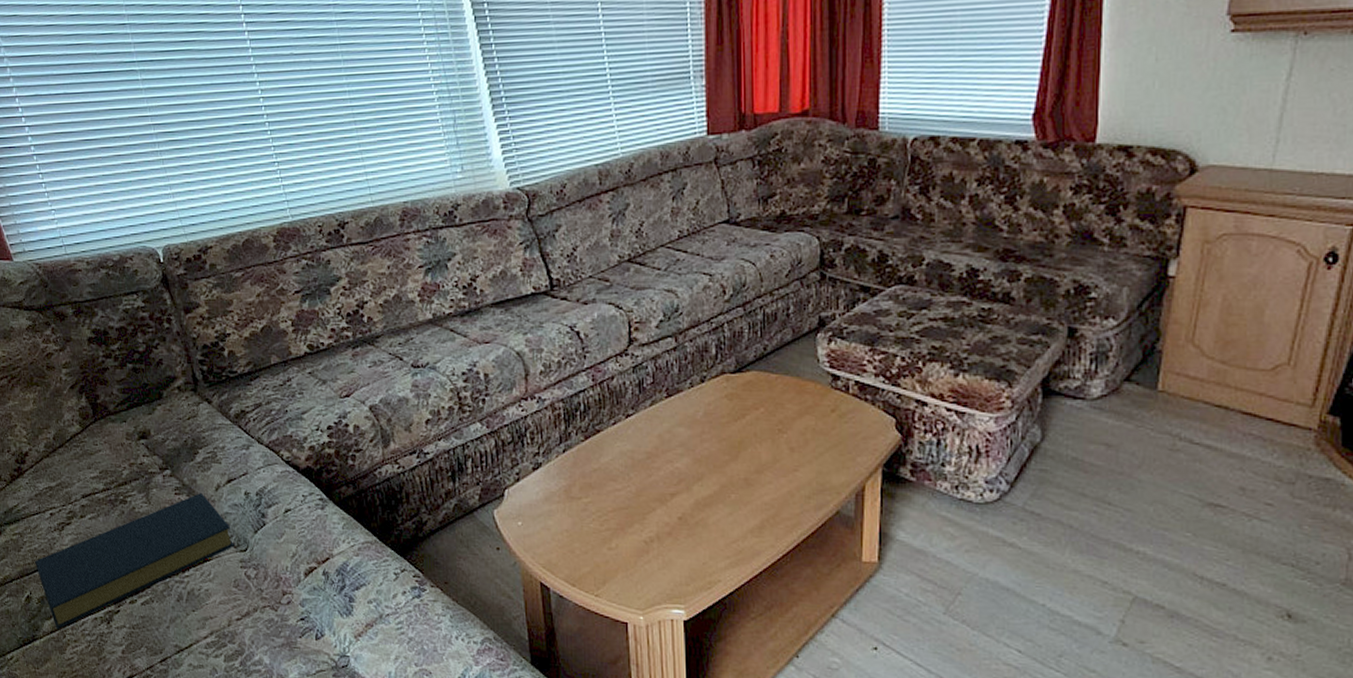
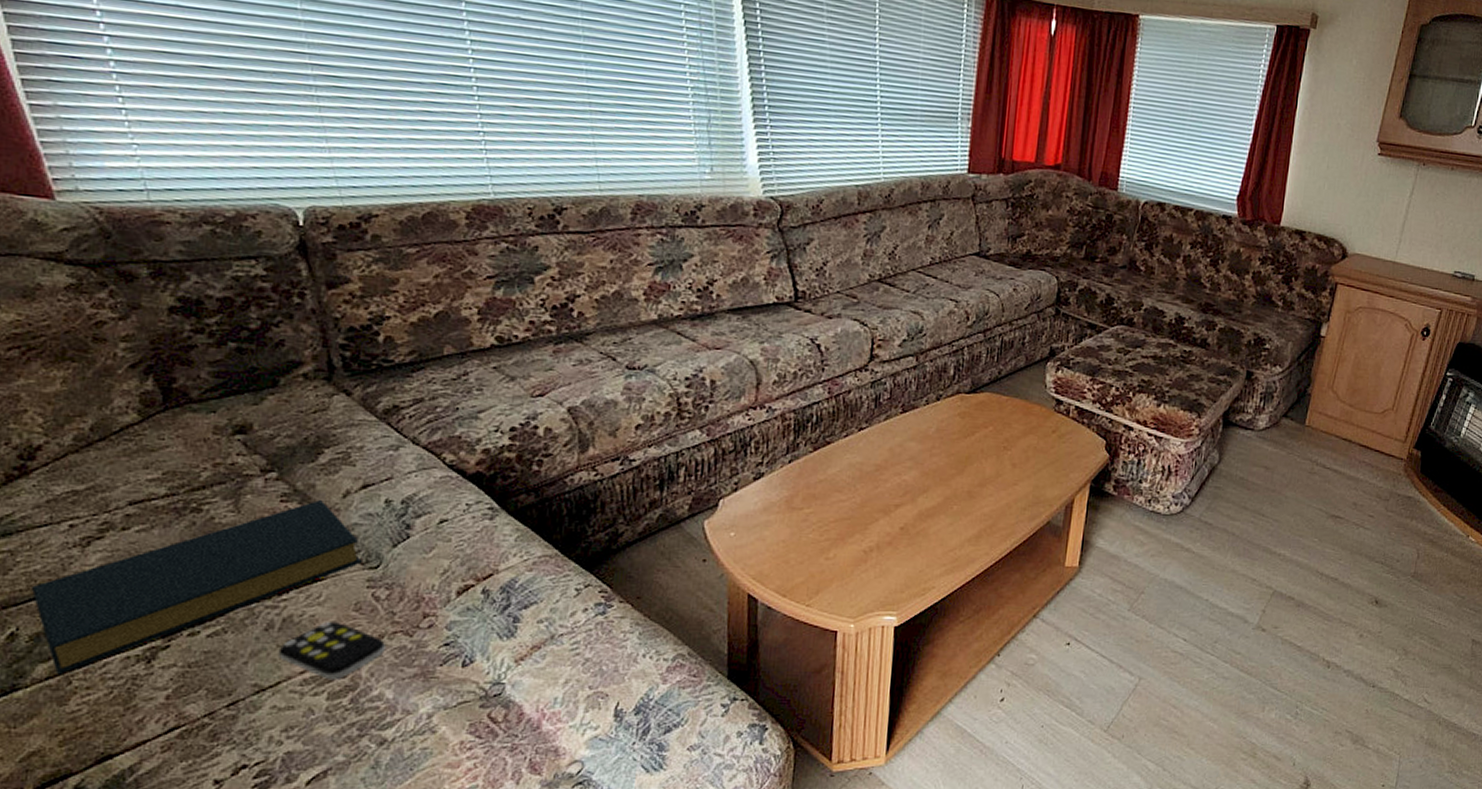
remote control: none [187,595,260,644] -> present [278,621,387,679]

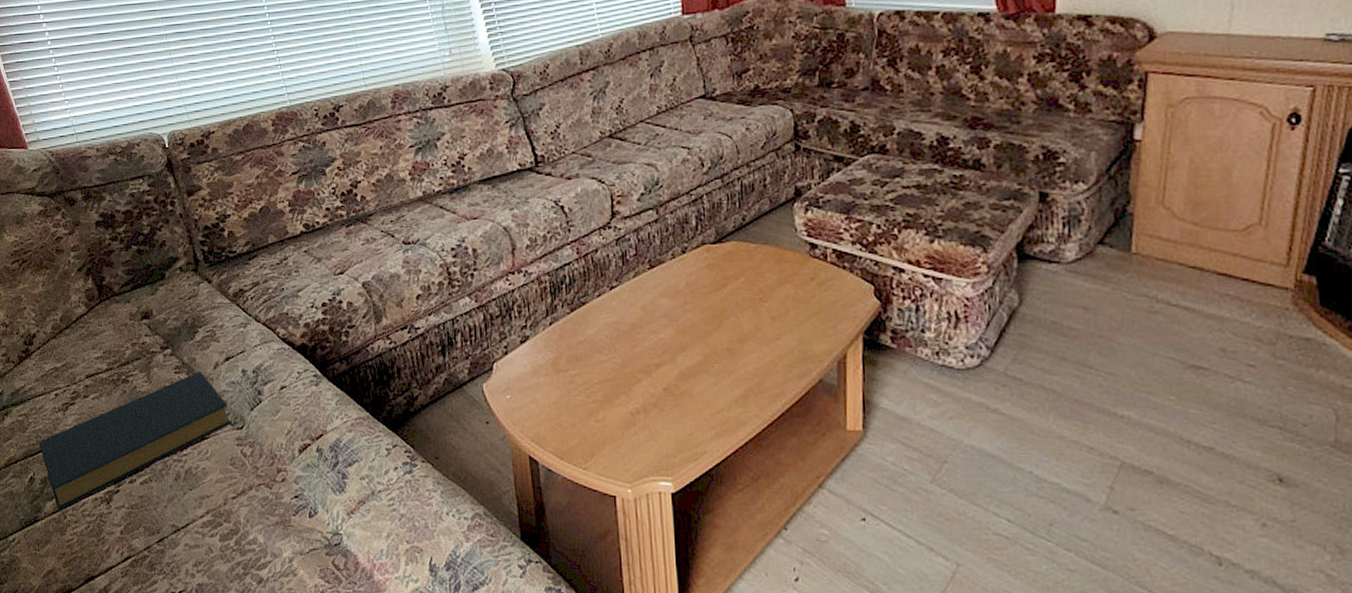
remote control: present [278,621,387,679] -> none [185,473,255,523]

